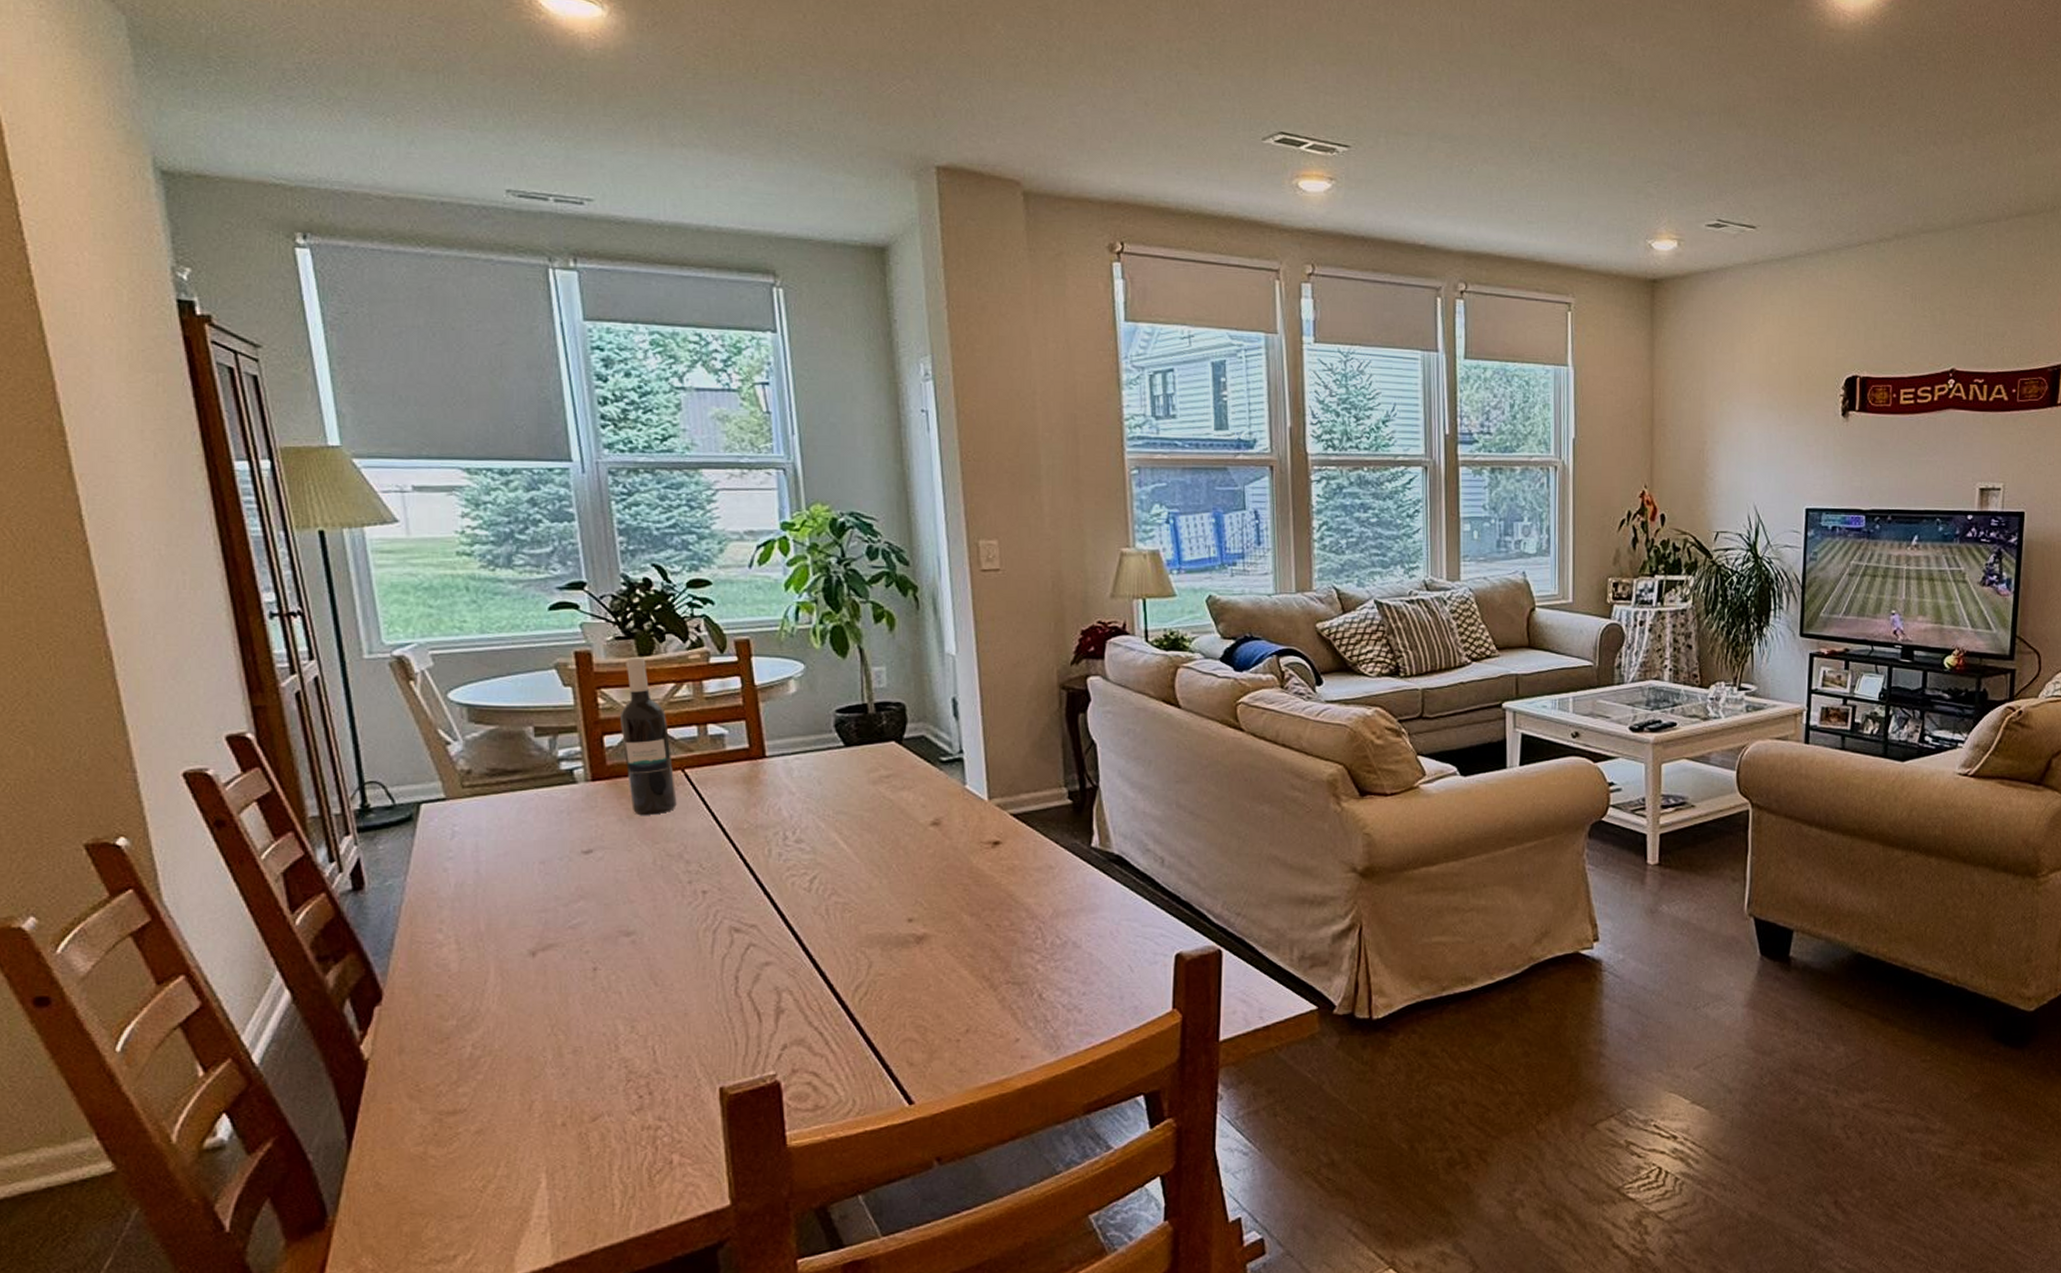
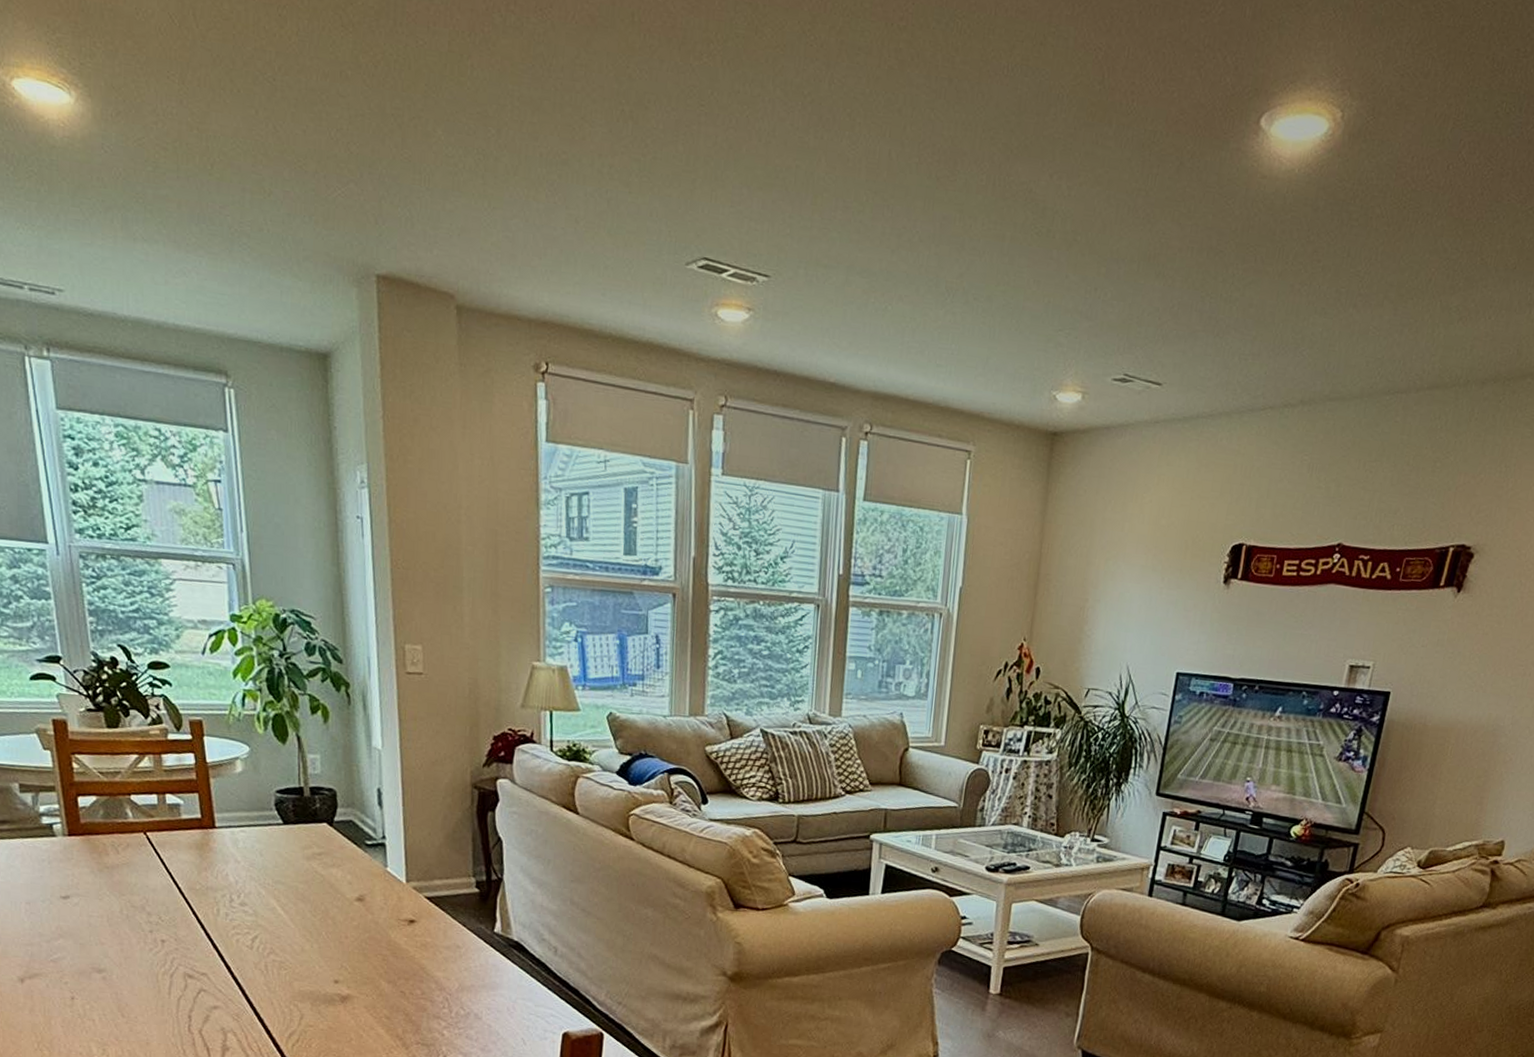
wine bottle: present [619,657,677,815] -> none [91,728,140,870]

